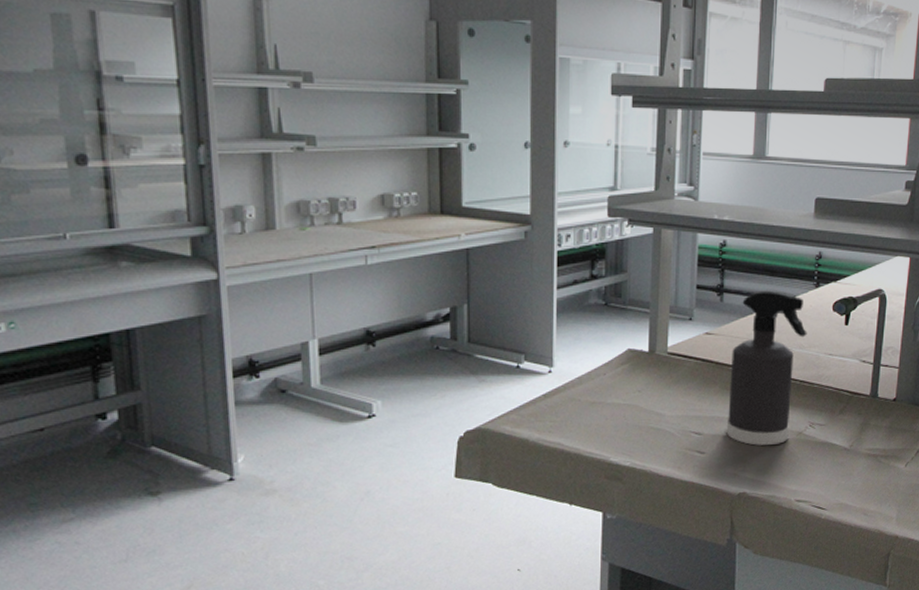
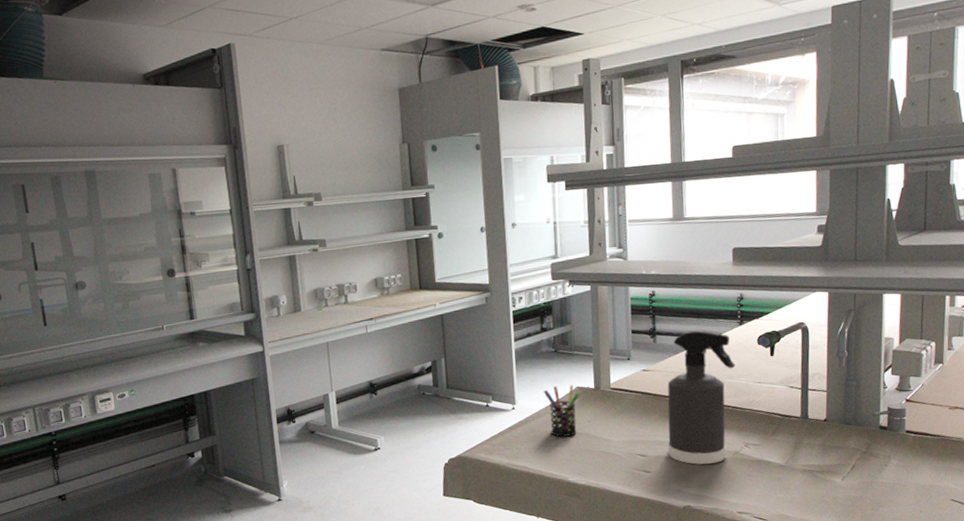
pen holder: none [587,346,631,409] -> present [543,385,580,437]

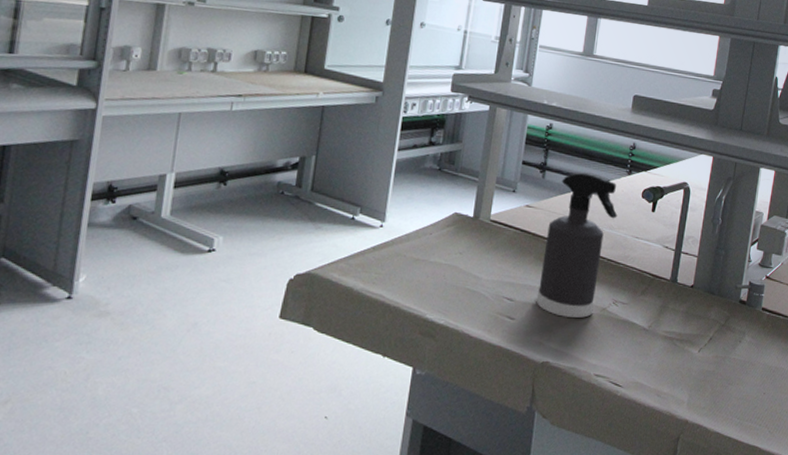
pen holder: present [543,385,580,437] -> none [417,208,457,267]

